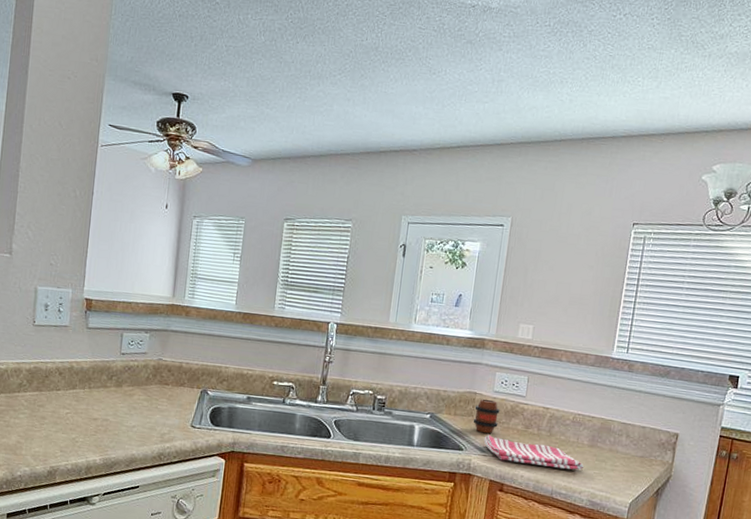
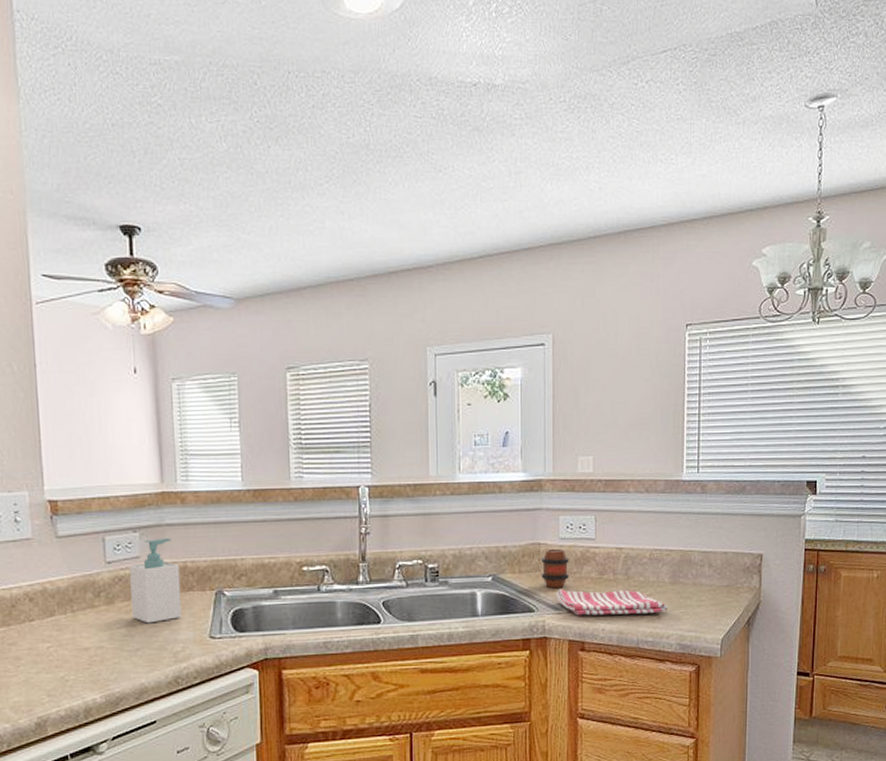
soap bottle: none [134,341,177,408] -> present [129,538,182,624]

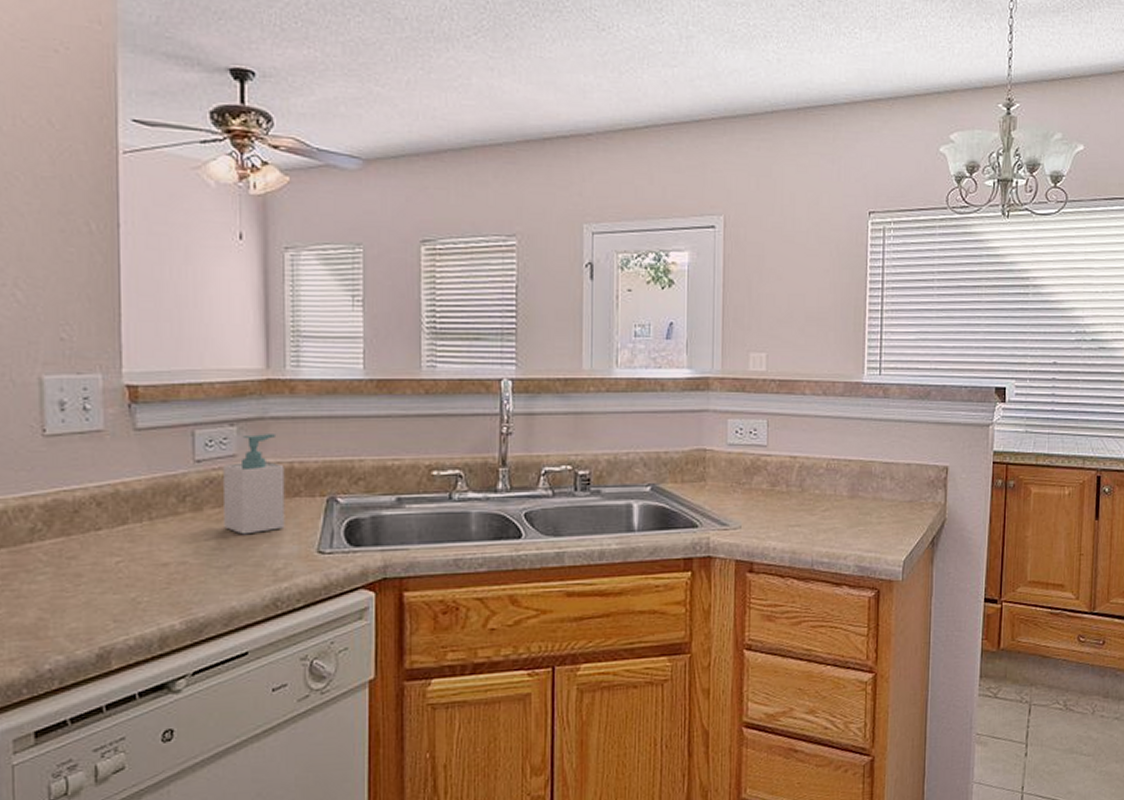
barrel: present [541,548,569,588] -> none [706,455,738,501]
dish towel: present [556,589,668,616] -> none [722,502,845,533]

